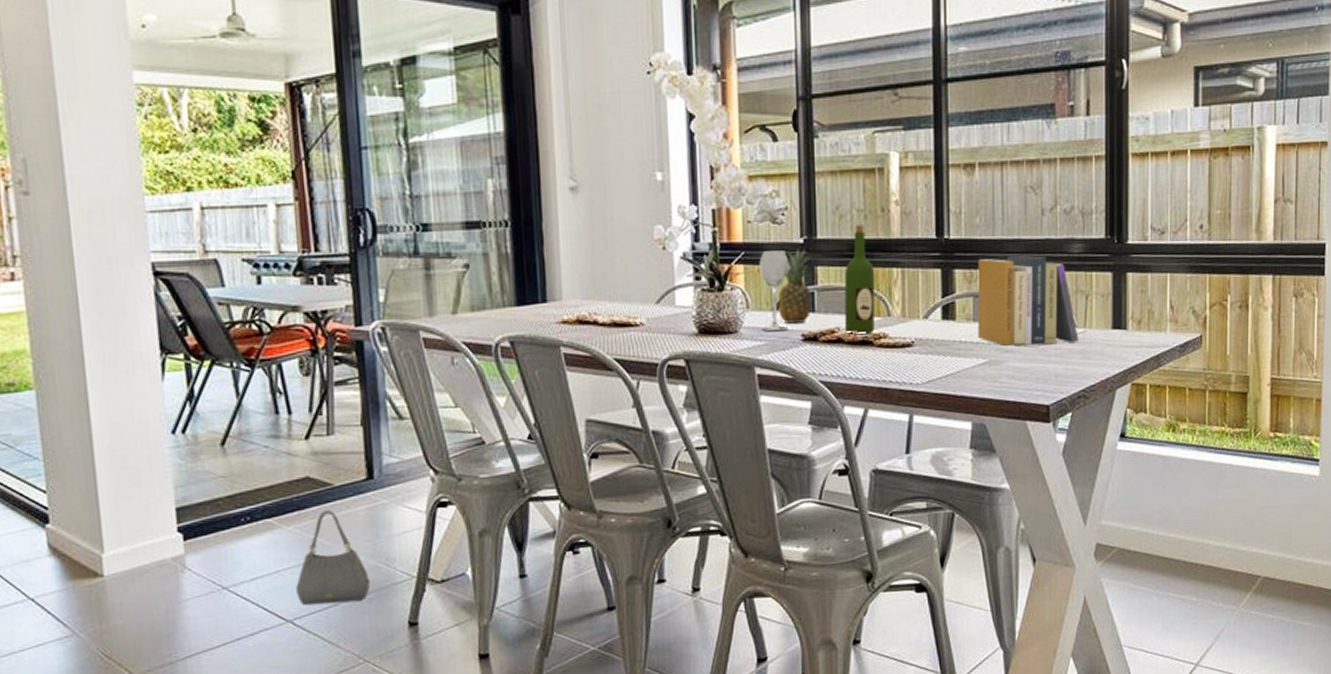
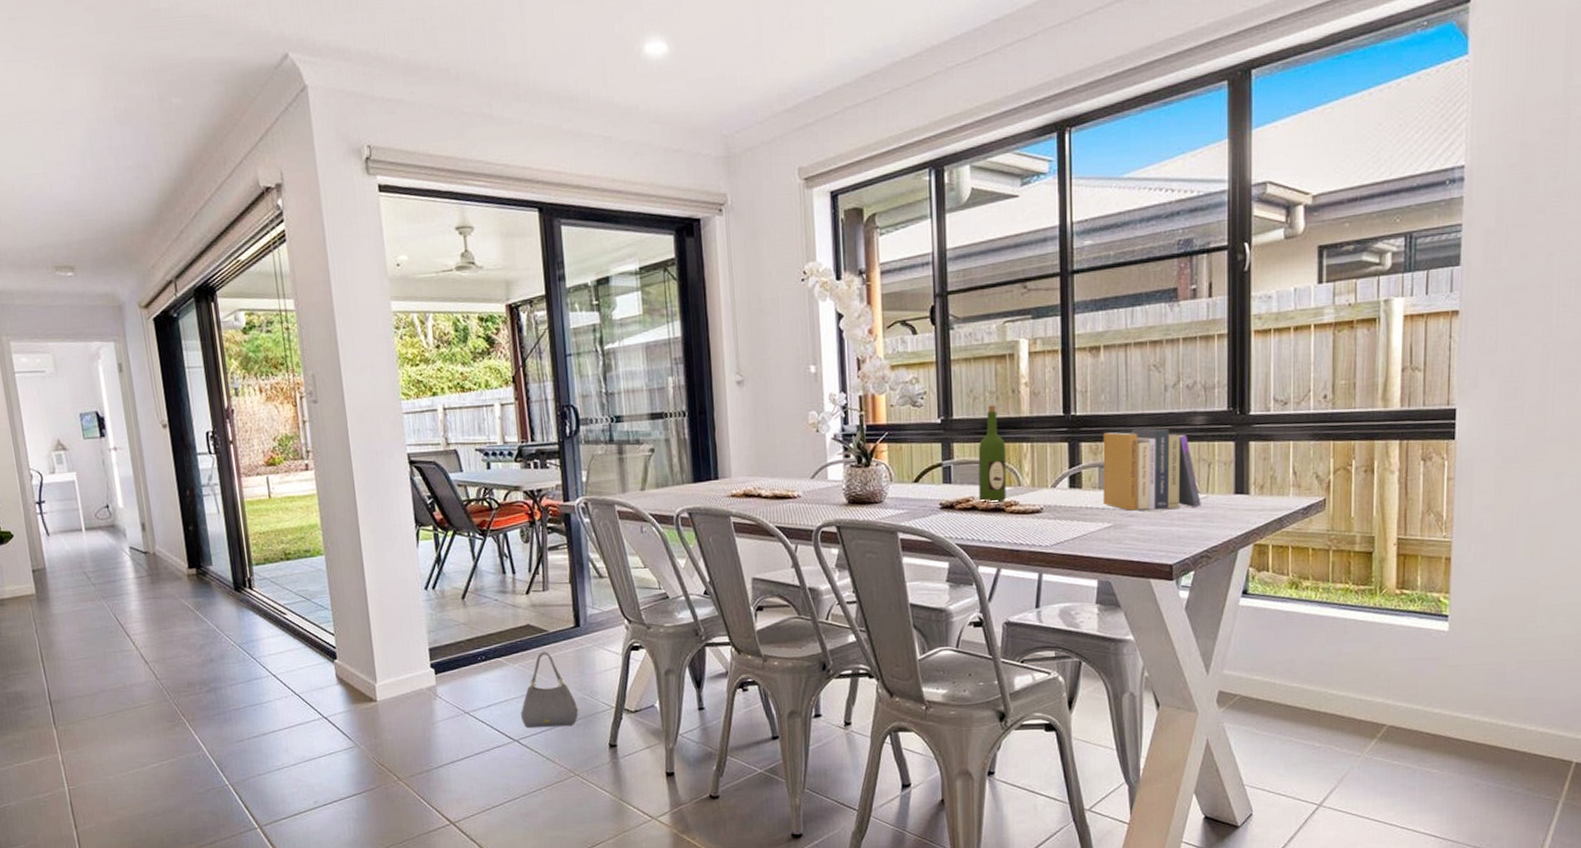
wineglass: present [759,250,789,332] -> none [901,430,928,501]
fruit: present [778,248,812,324] -> none [918,428,949,494]

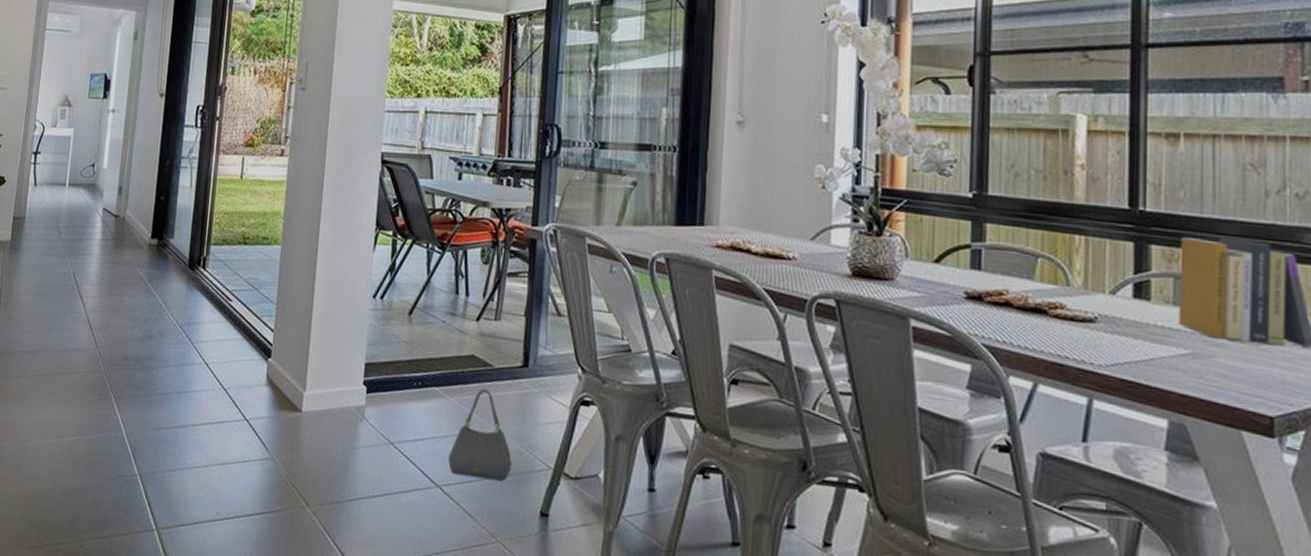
wine bottle: present [978,405,1007,502] -> none [1015,185,1053,301]

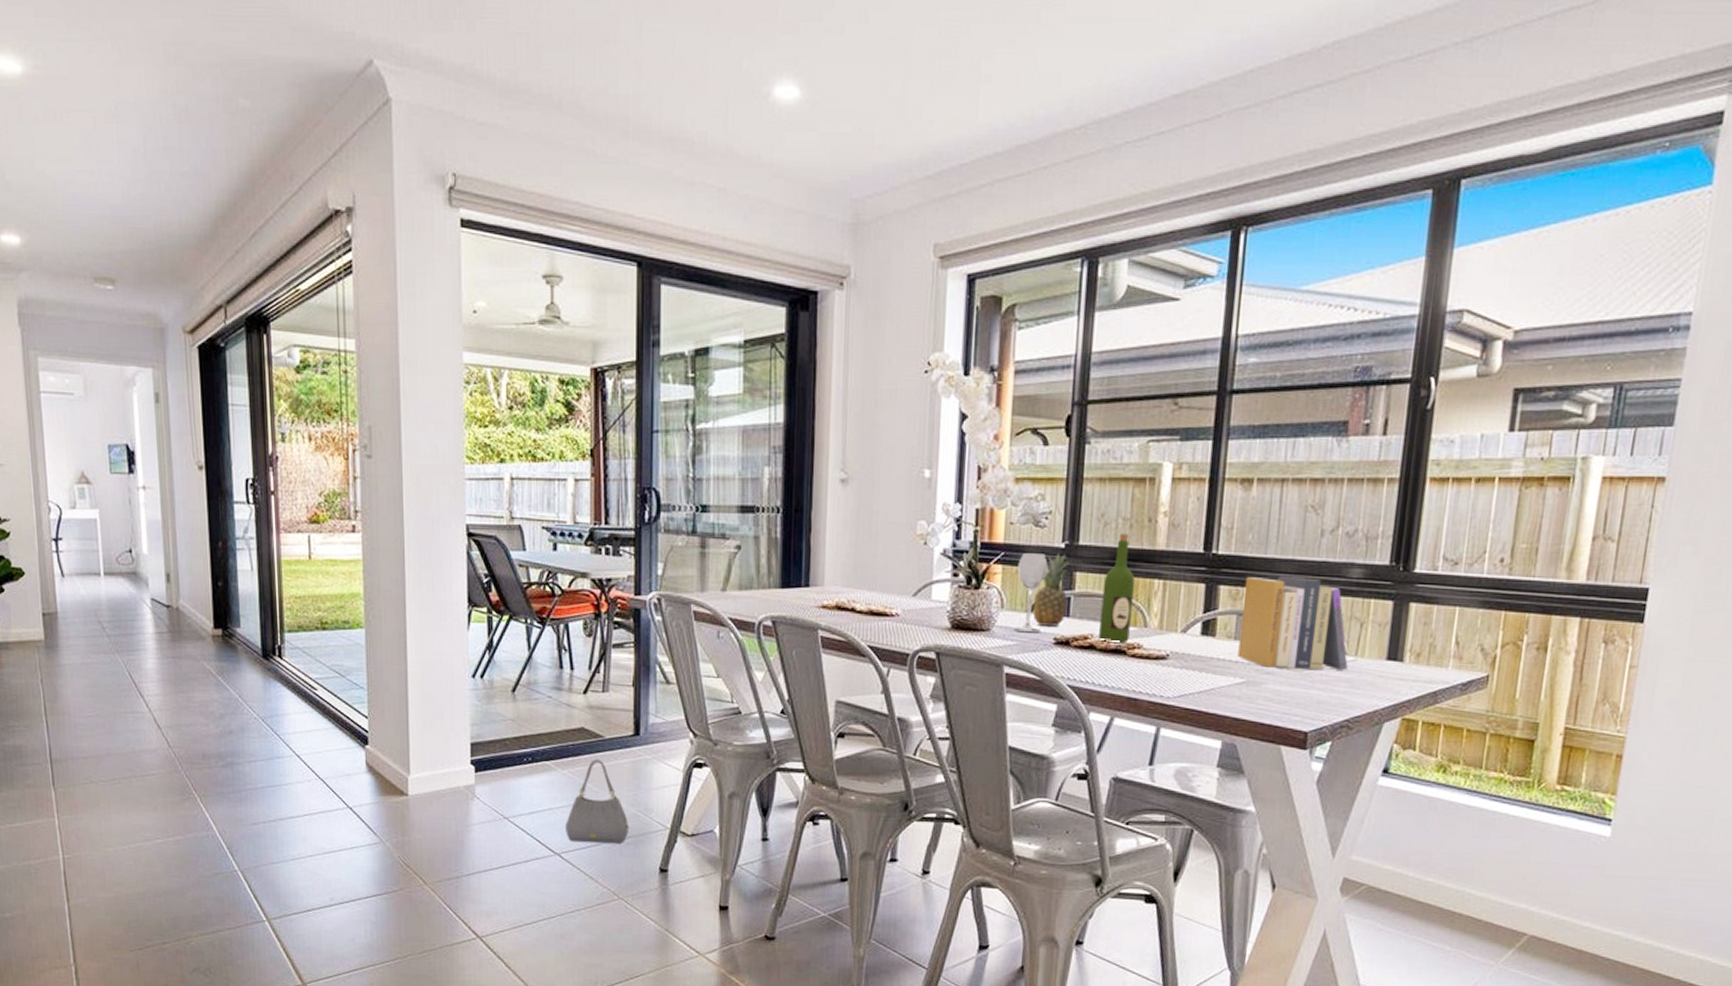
wineglass: none [919,201,955,286] -> present [1013,553,1048,633]
fruit: none [940,202,980,280] -> present [1032,553,1071,627]
wine bottle: none [1015,185,1053,301] -> present [1099,533,1136,642]

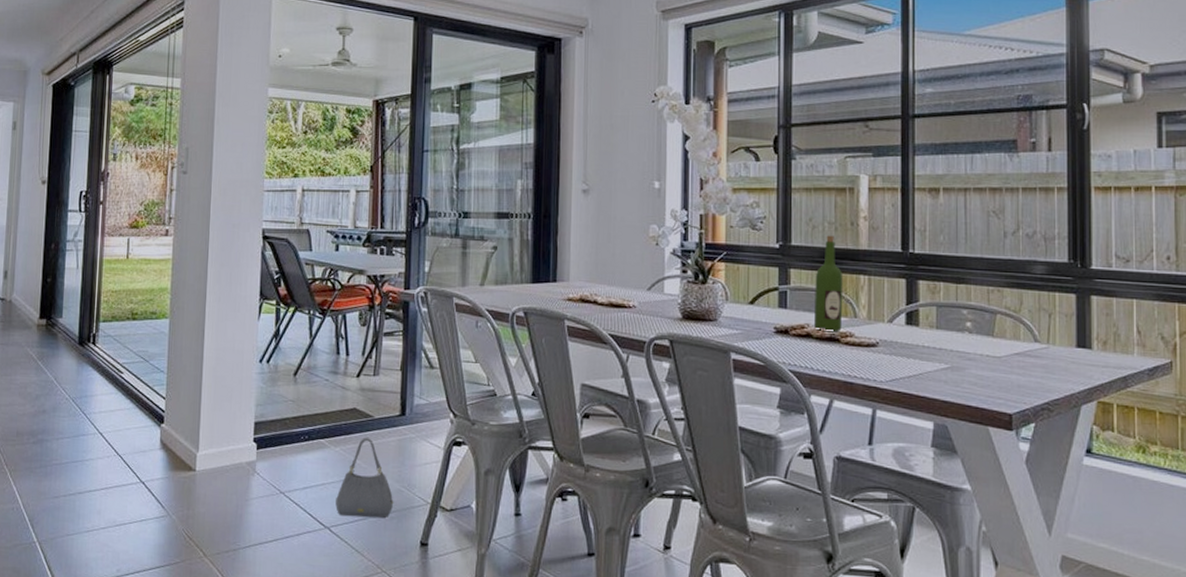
wineglass: present [1013,553,1048,633] -> none [738,252,765,323]
fruit: present [1032,553,1071,627] -> none [754,252,785,317]
books: present [1238,575,1348,671] -> none [941,272,1042,358]

